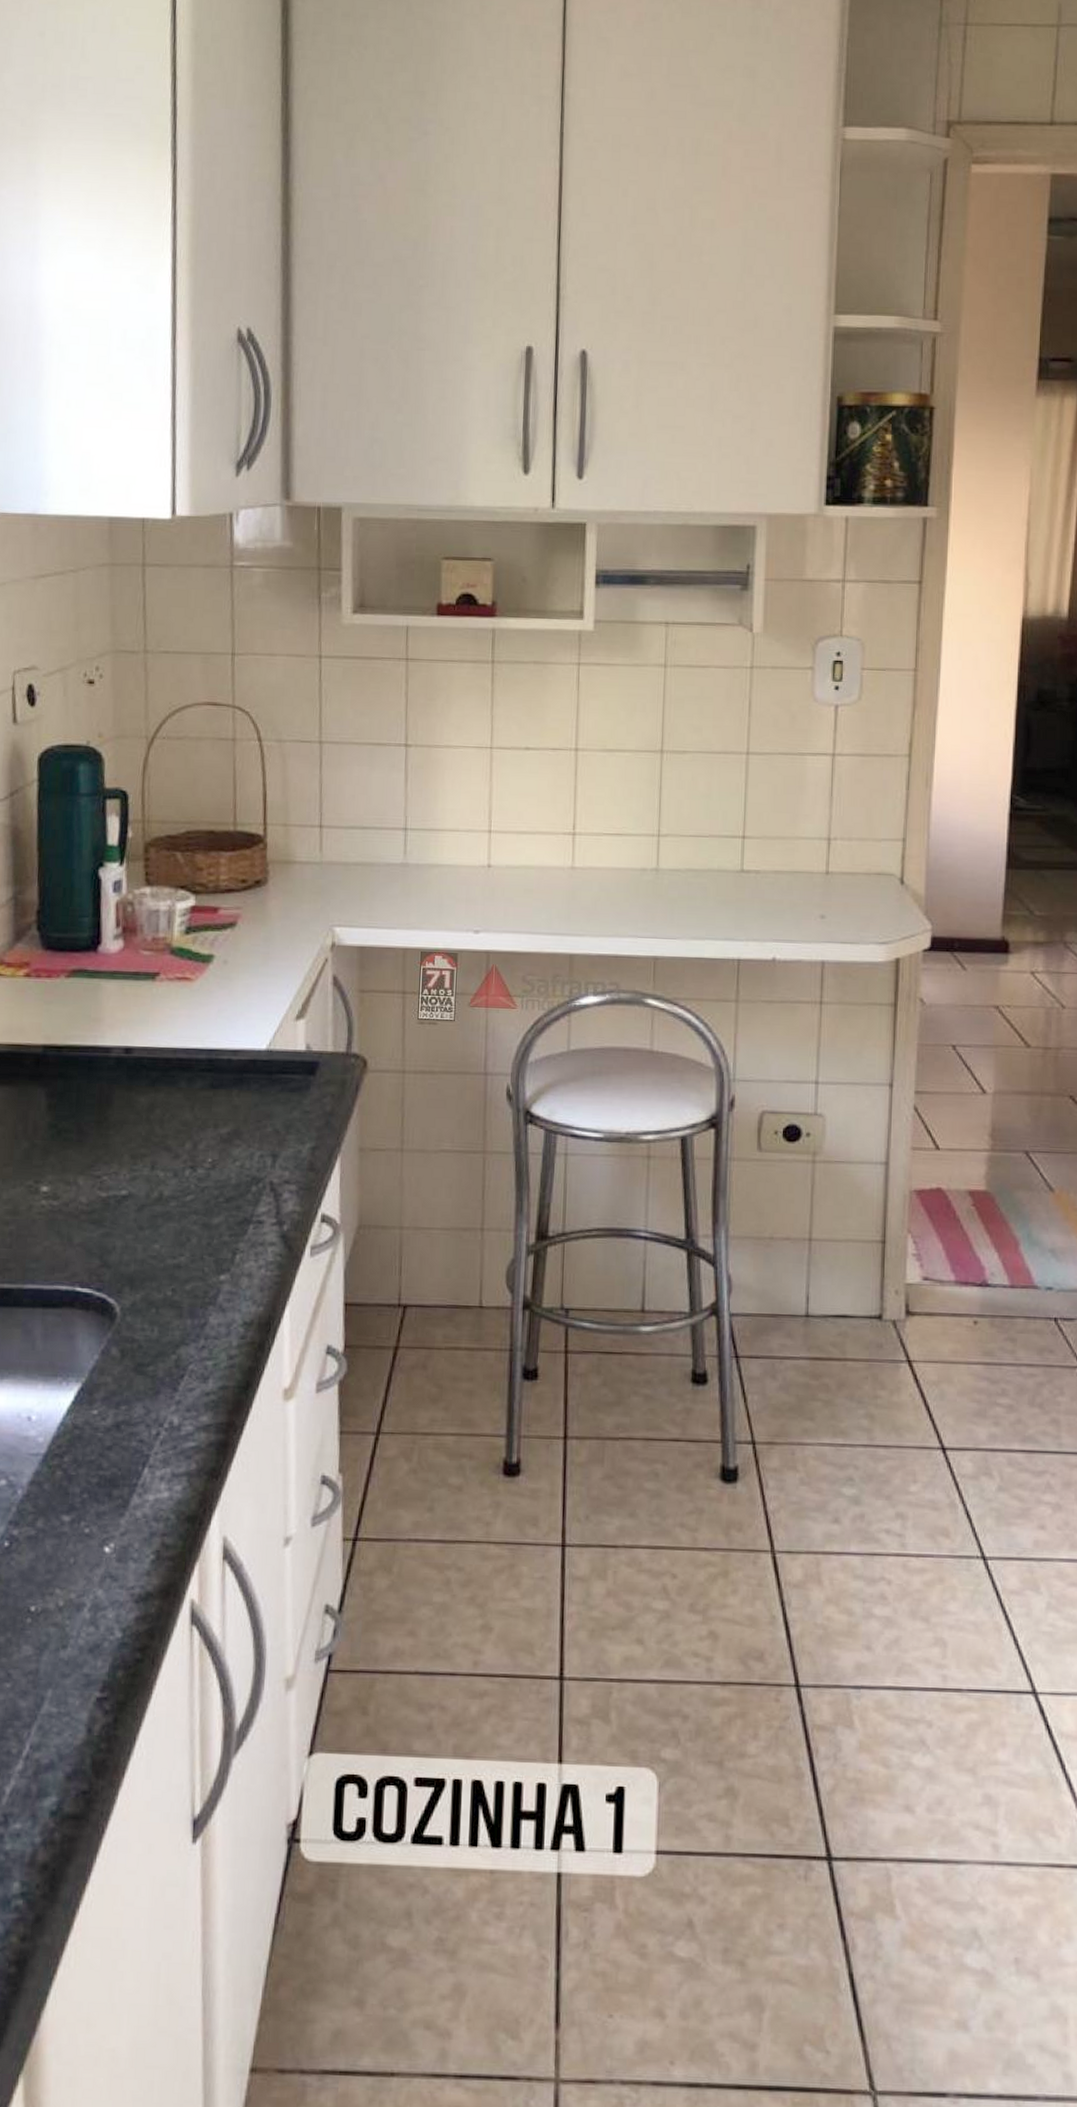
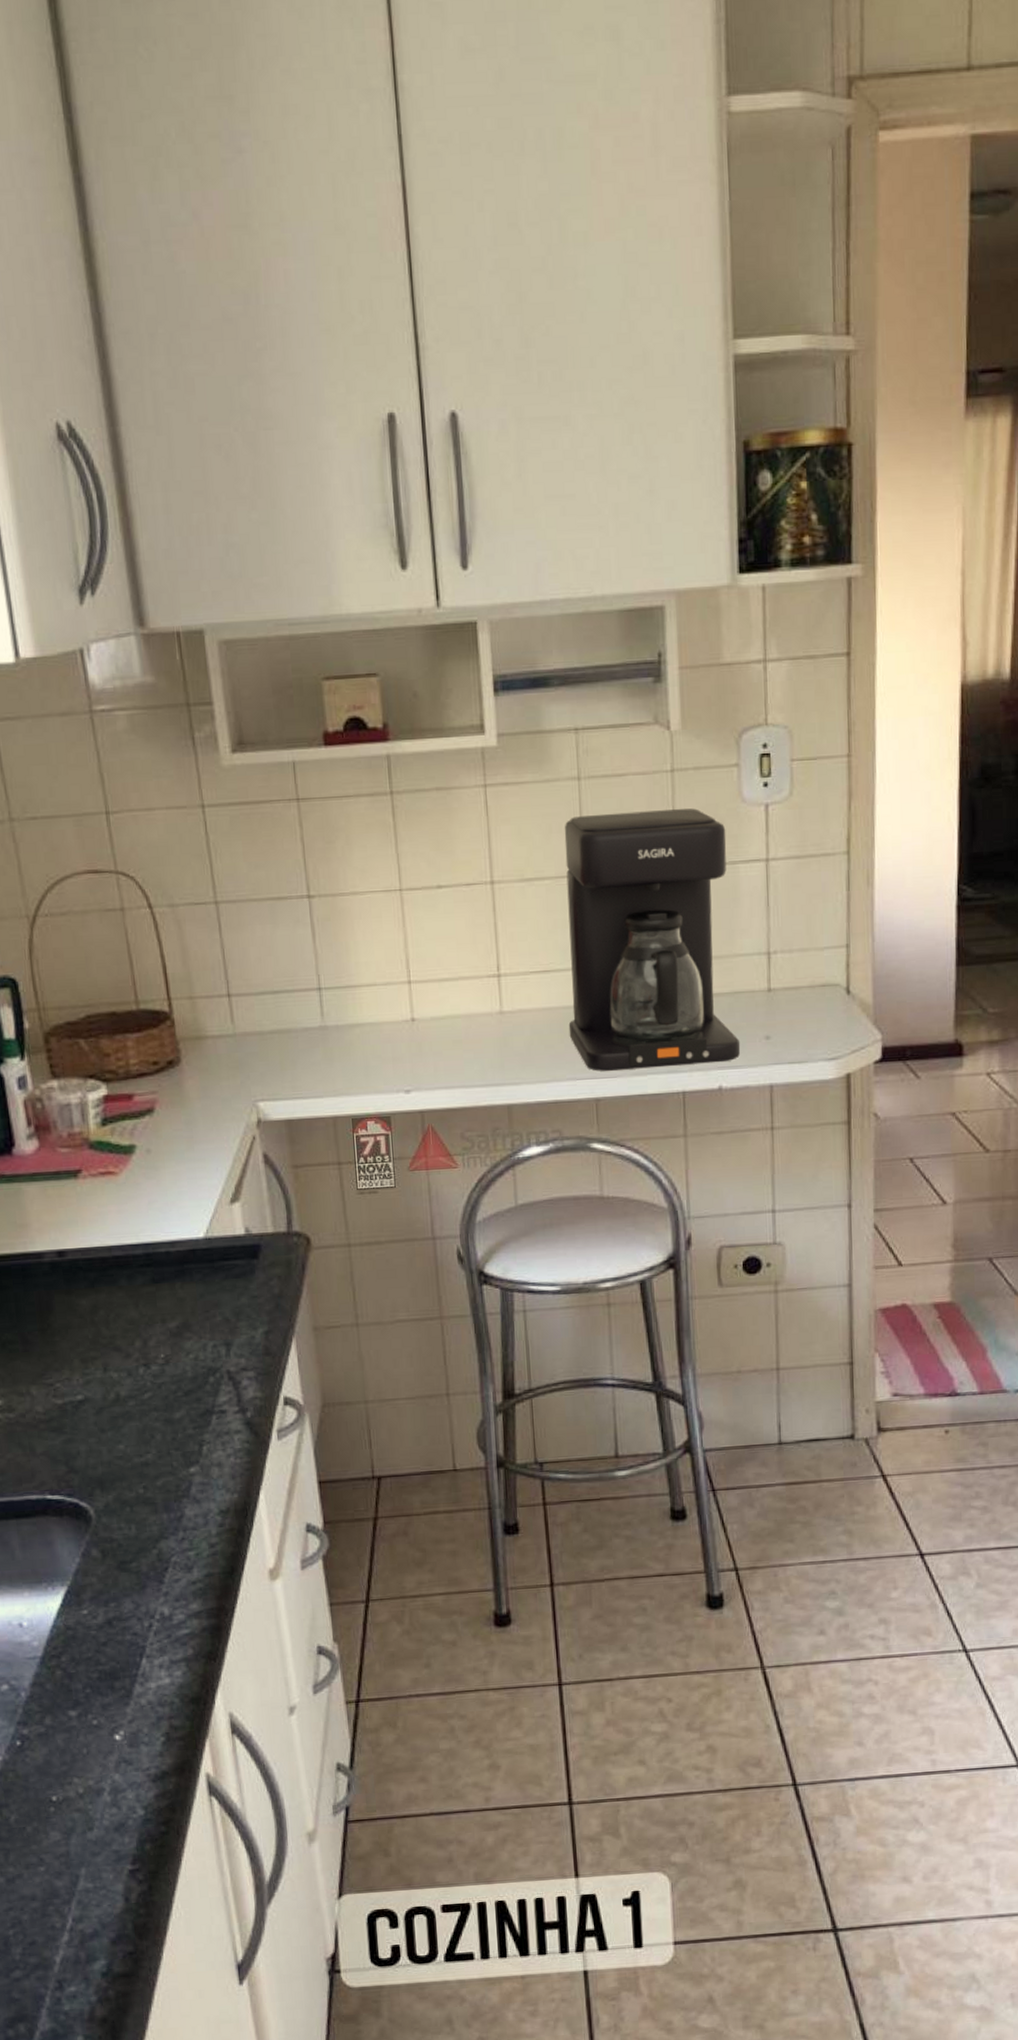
coffee maker: none [634,699,797,936] -> present [564,808,741,1071]

